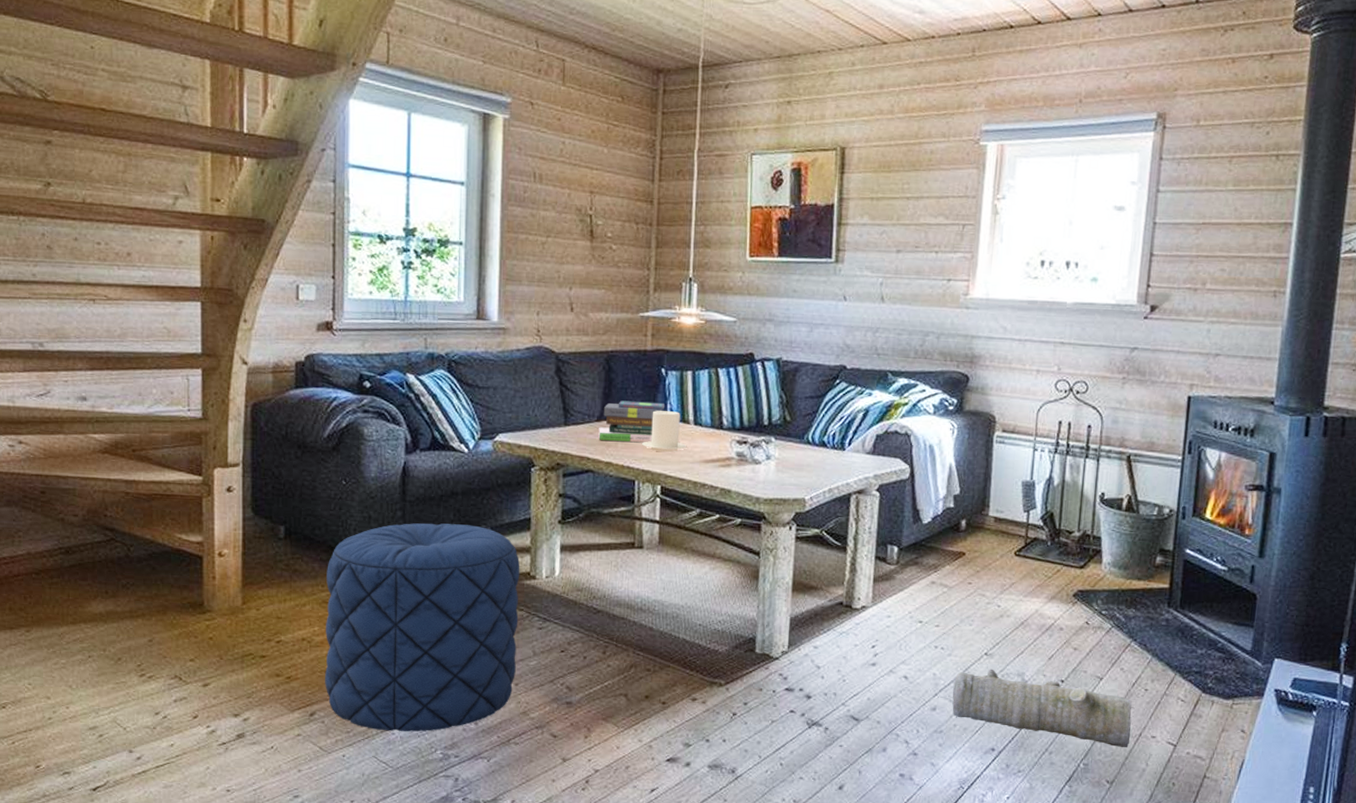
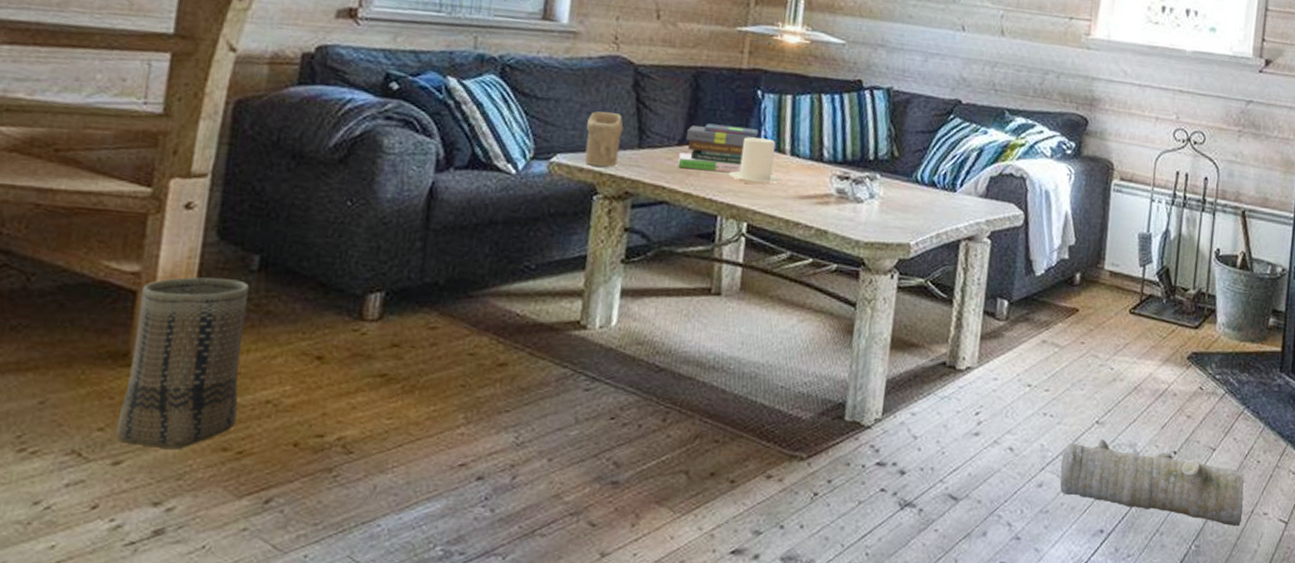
basket: none [202,544,283,676] -> present [116,277,249,450]
pouf: present [325,523,520,732] -> none [290,257,569,522]
candle: none [521,396,551,443] -> present [584,111,624,167]

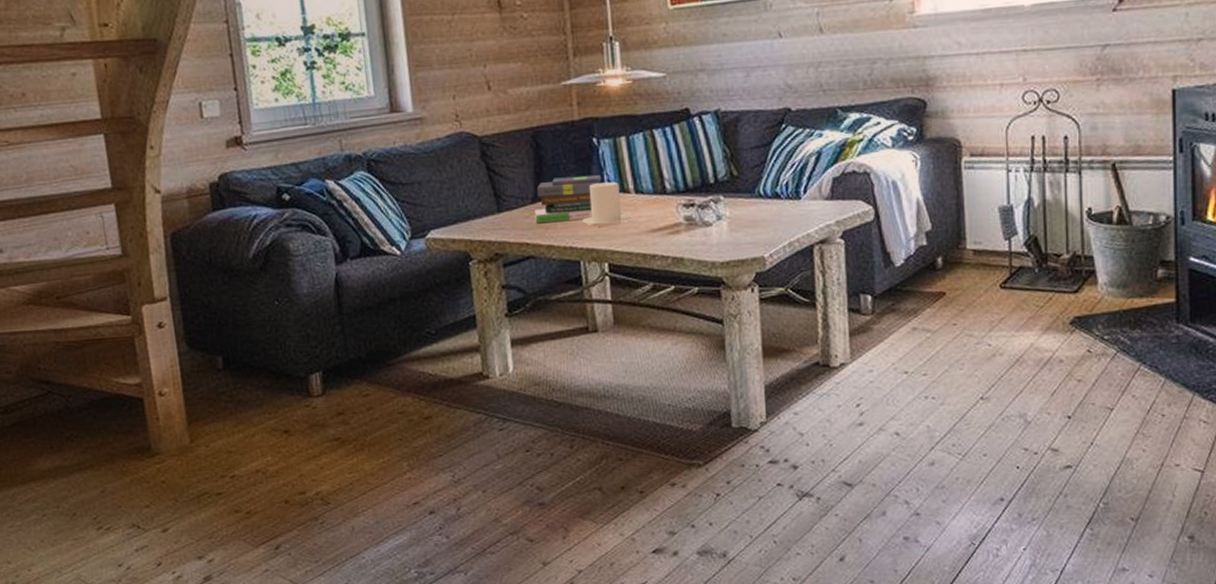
basket: present [116,277,249,450] -> none [146,378,239,516]
candle: present [584,111,624,167] -> none [449,184,483,236]
decorative log: present [1059,439,1244,526] -> none [949,413,1152,481]

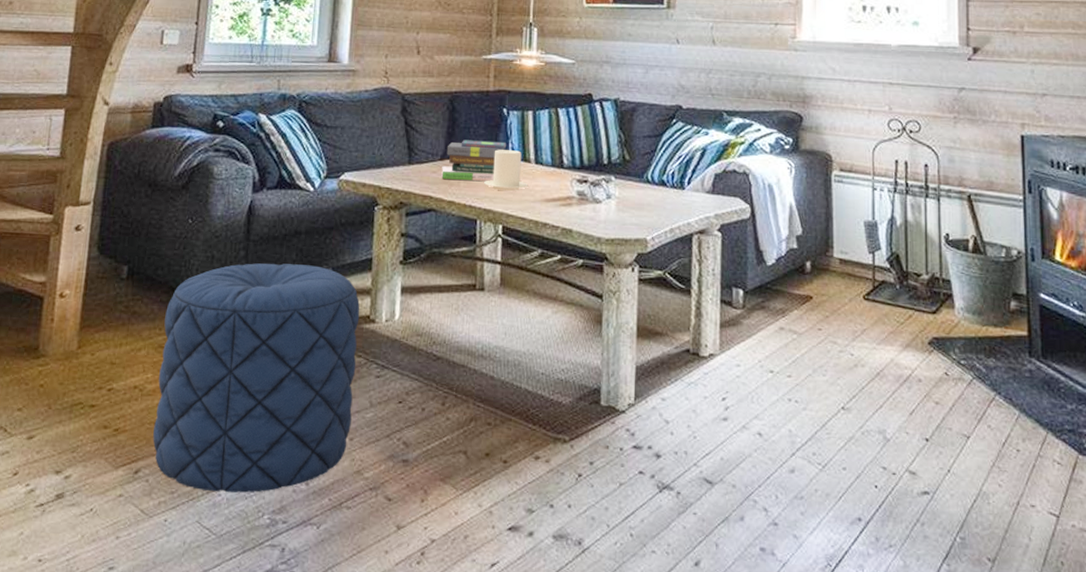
pouf: none [271,330,482,556] -> present [153,263,360,493]

